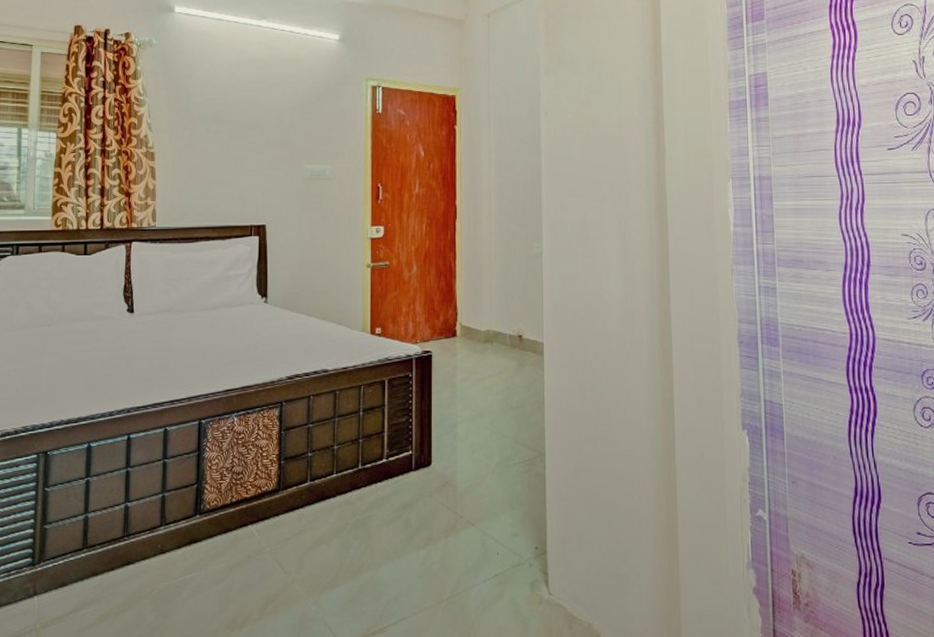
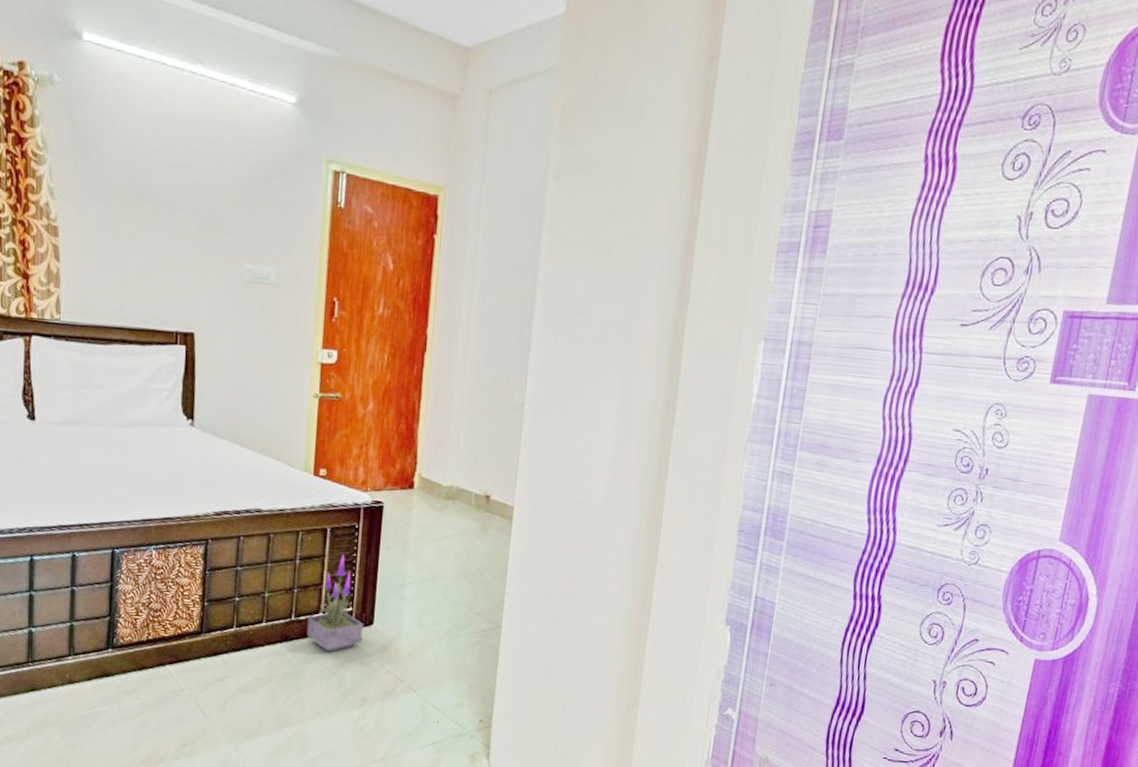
potted plant: none [373,402,423,496] -> present [306,554,364,653]

